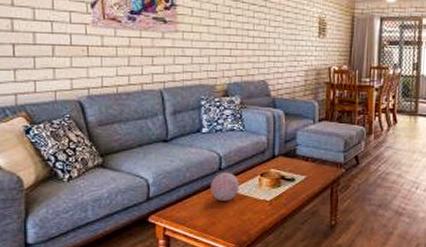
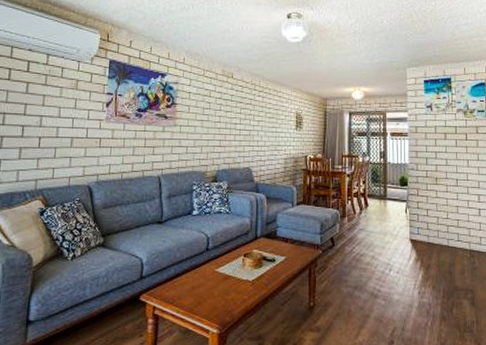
decorative orb: present [210,172,239,202] -> none [198,252,225,282]

